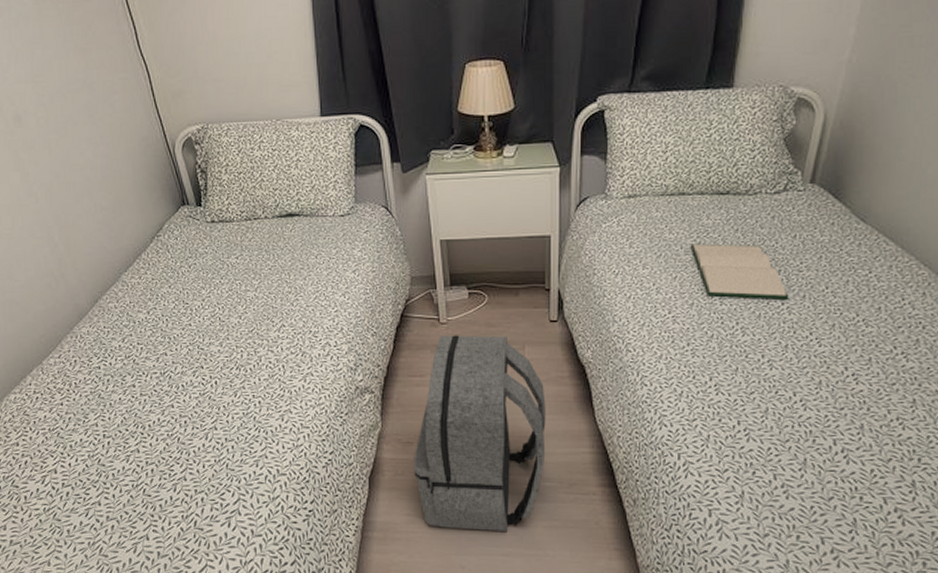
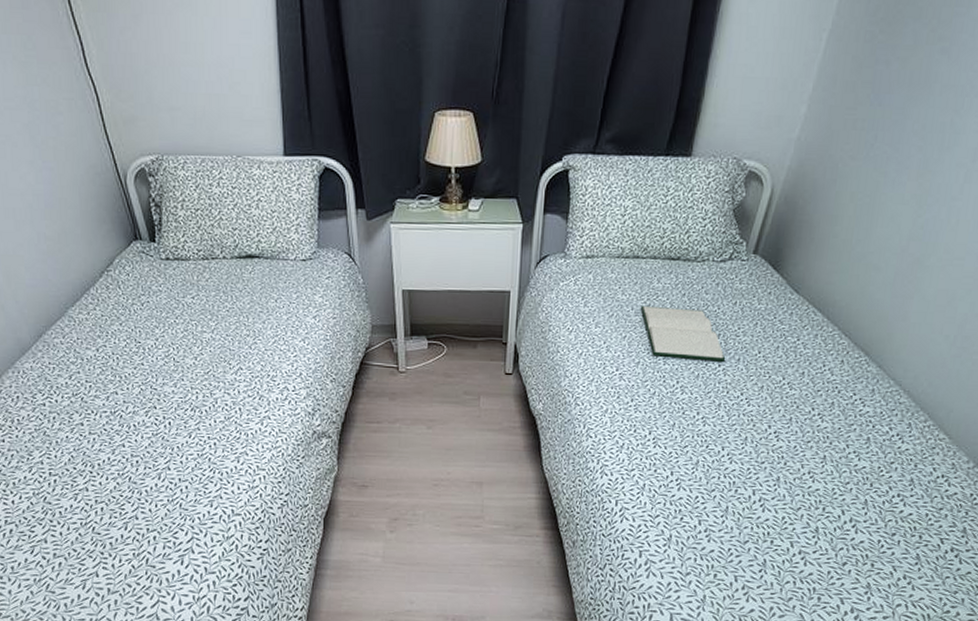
backpack: present [414,335,546,531] -> none [368,383,497,570]

